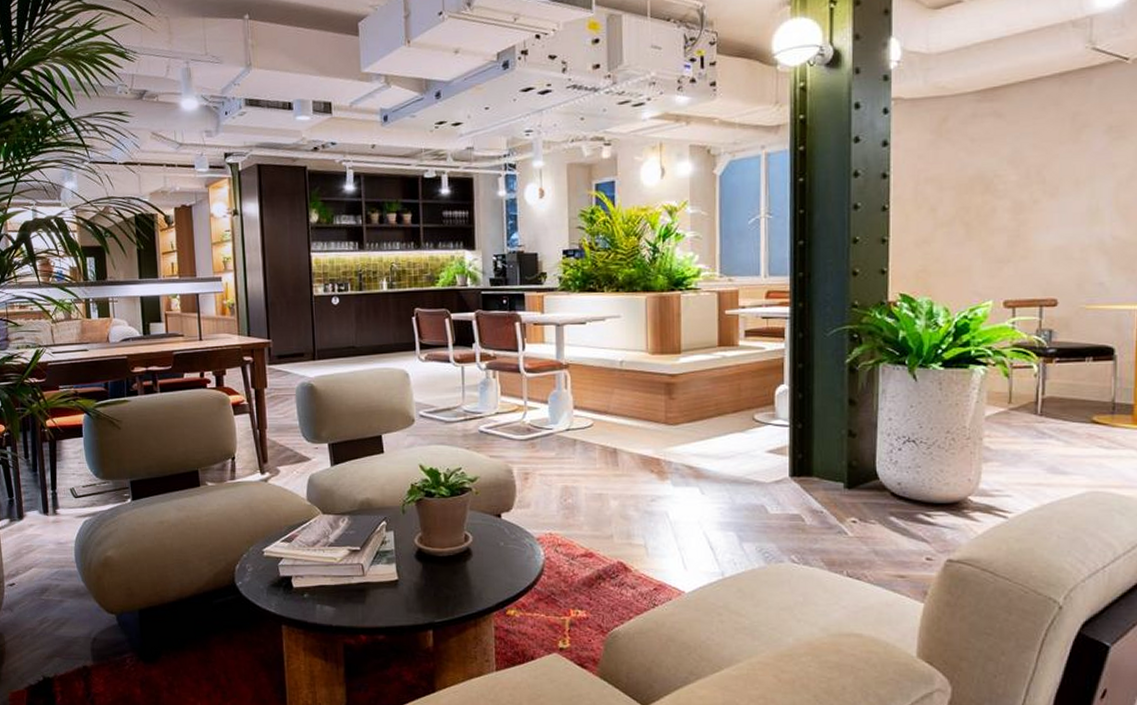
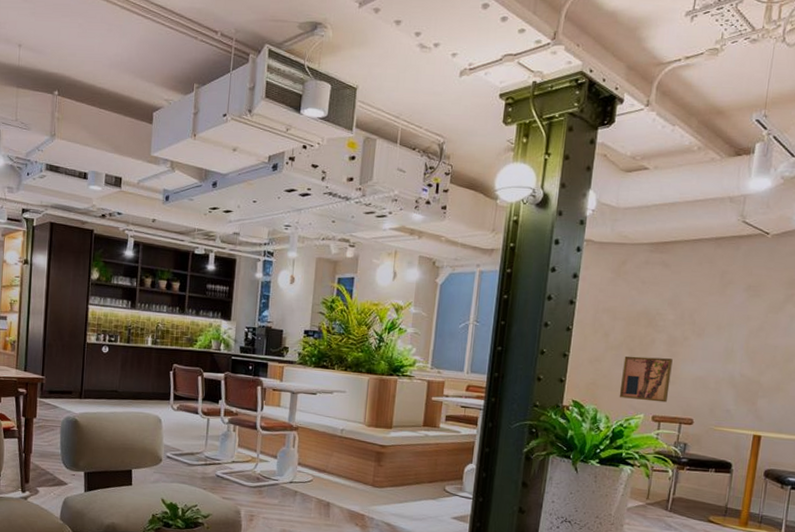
wall art: none [958,229,1022,284] -> present [619,356,673,403]

